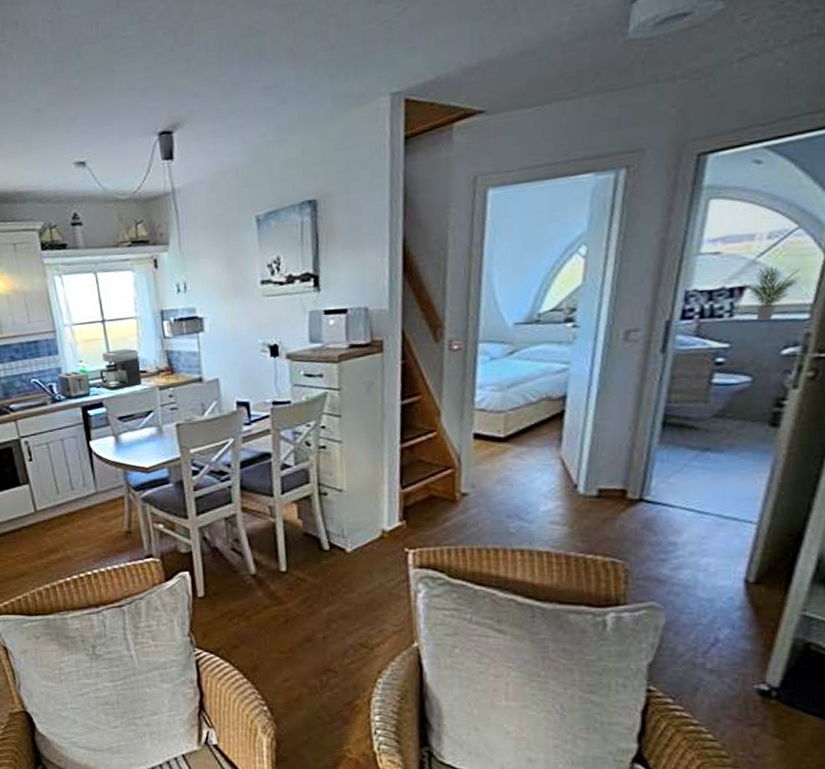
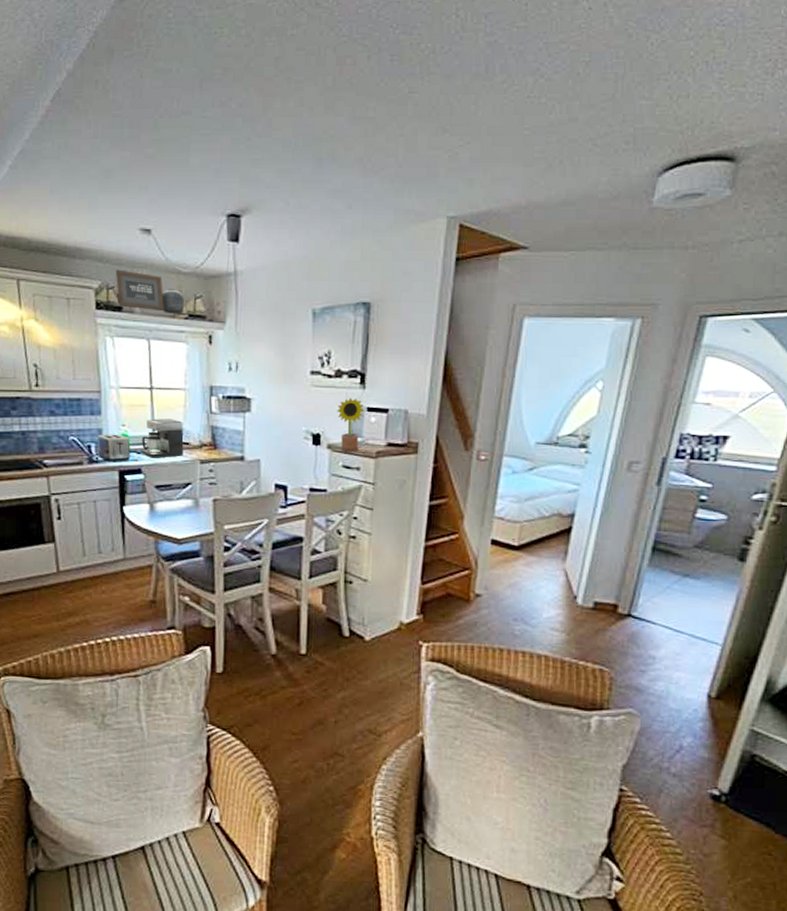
picture frame: none [56,206,108,244] -> present [115,269,165,312]
decorative jar: none [103,217,126,244] -> present [162,289,184,314]
decorative plant: none [292,302,322,360] -> present [337,397,365,452]
potted plant: present [739,267,801,321] -> none [724,422,772,467]

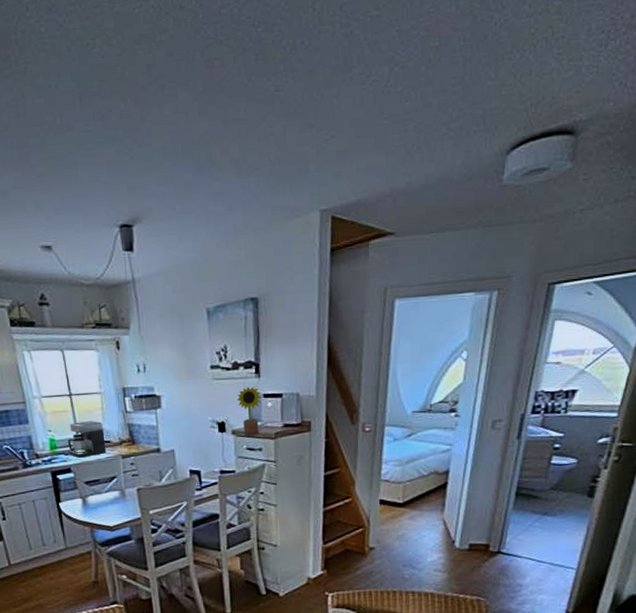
toaster: present [97,434,131,462] -> none [28,439,60,465]
picture frame: present [115,269,165,312] -> none [23,287,74,323]
decorative jar: present [162,289,184,314] -> none [69,301,91,325]

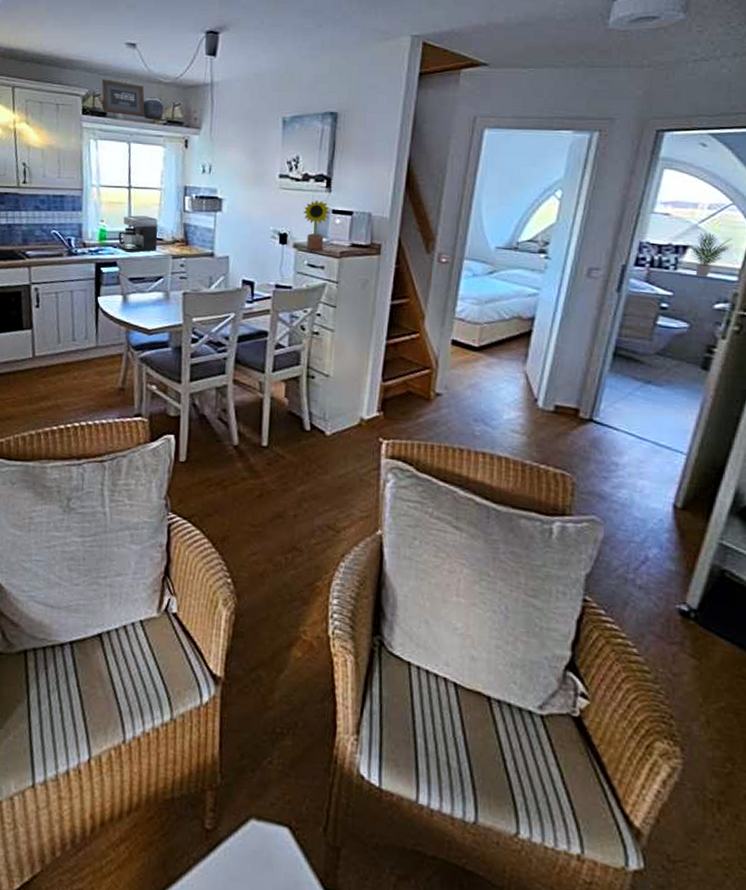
picture frame: none [23,287,74,323] -> present [101,79,145,118]
decorative jar: none [69,301,91,325] -> present [143,97,164,120]
potted plant: none [572,376,613,417] -> present [683,233,733,277]

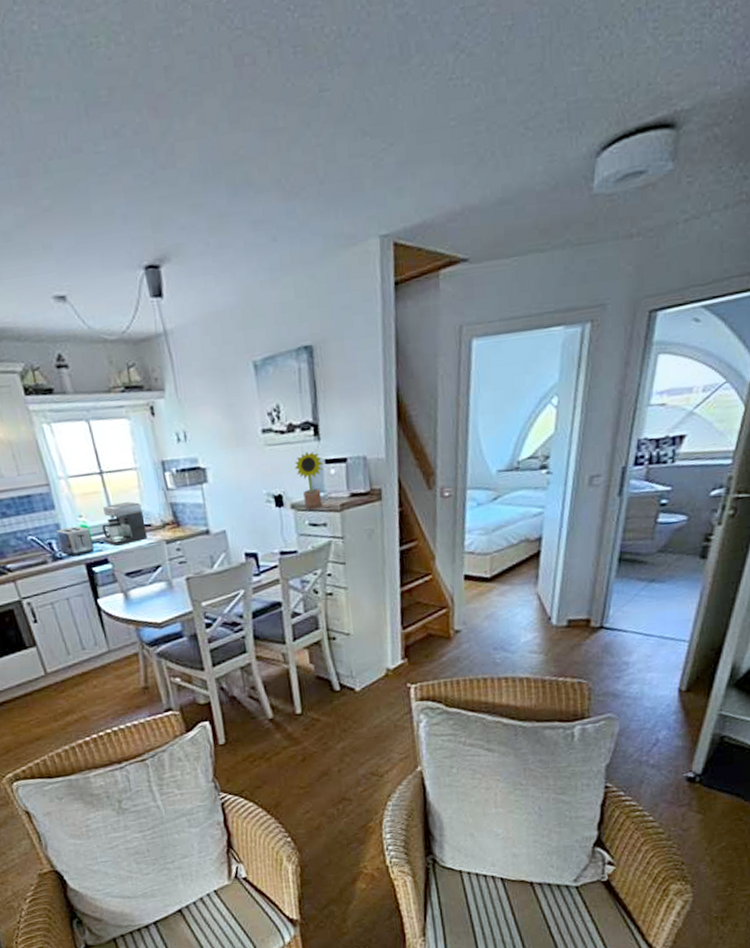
toaster: none [76,228,108,255] -> present [56,526,95,557]
picture frame: present [101,79,145,118] -> none [37,346,99,389]
decorative jar: present [143,97,164,120] -> none [91,360,119,389]
potted plant: present [683,233,733,277] -> none [680,417,727,466]

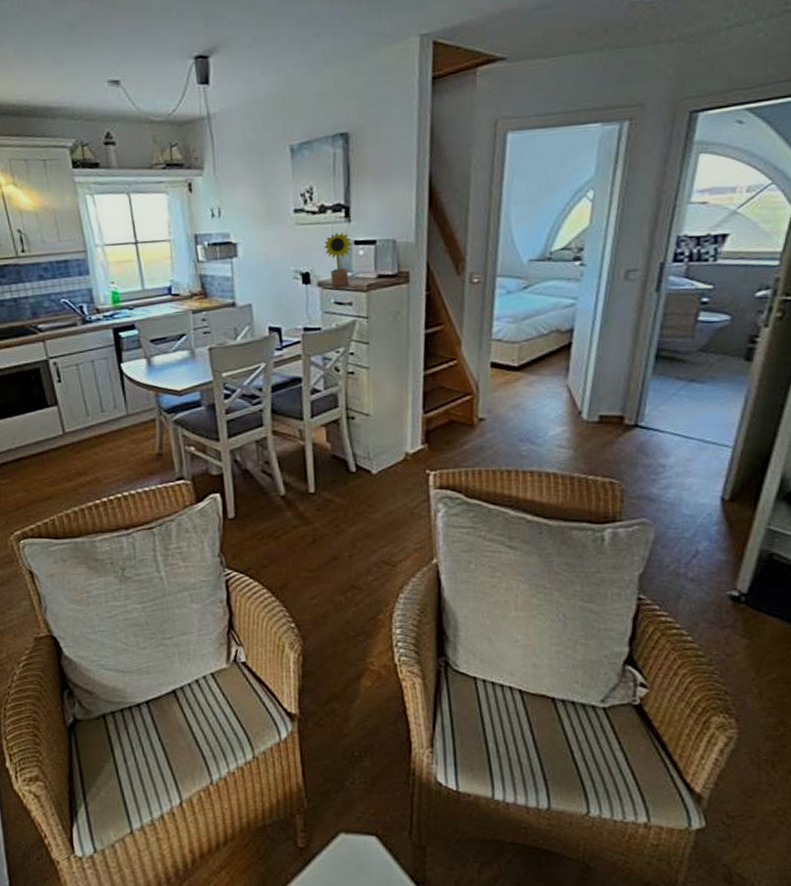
toaster: present [56,526,95,557] -> none [88,292,123,321]
coffee maker: present [102,502,148,546] -> none [132,271,175,313]

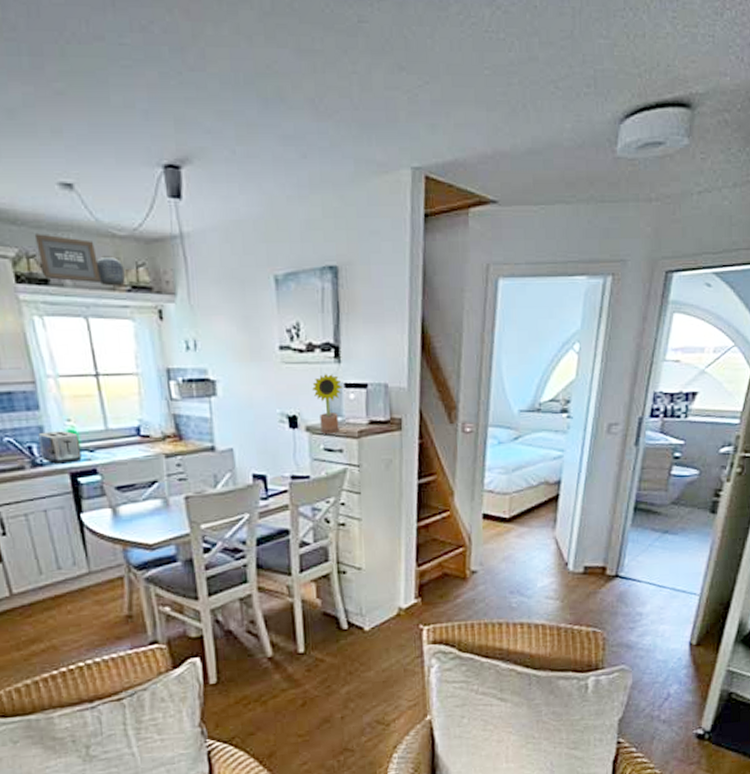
picture frame: none [88,125,142,164] -> present [34,234,102,284]
toaster: none [88,292,123,321] -> present [38,431,82,464]
decorative jar: none [137,139,161,166] -> present [96,256,125,286]

